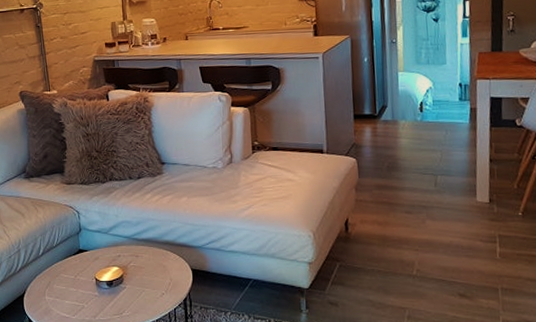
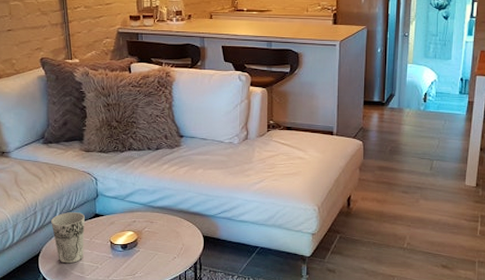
cup: none [35,248,69,304] -> present [51,212,85,264]

